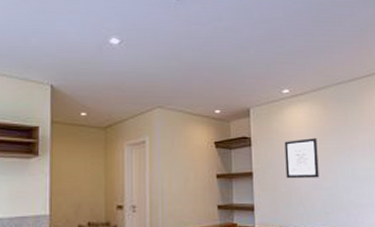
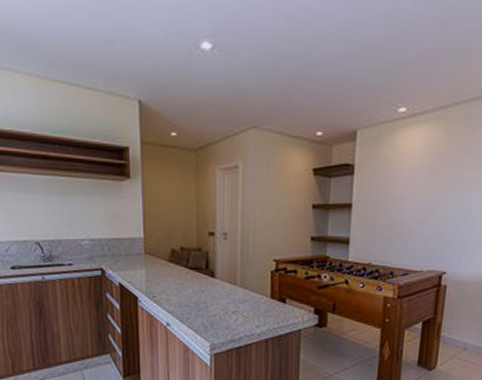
wall art: present [284,138,319,179] -> none [389,167,431,213]

